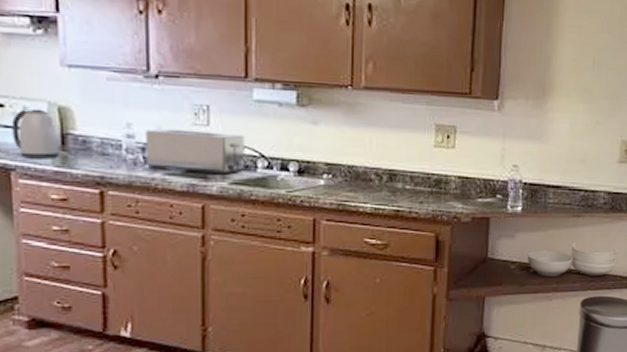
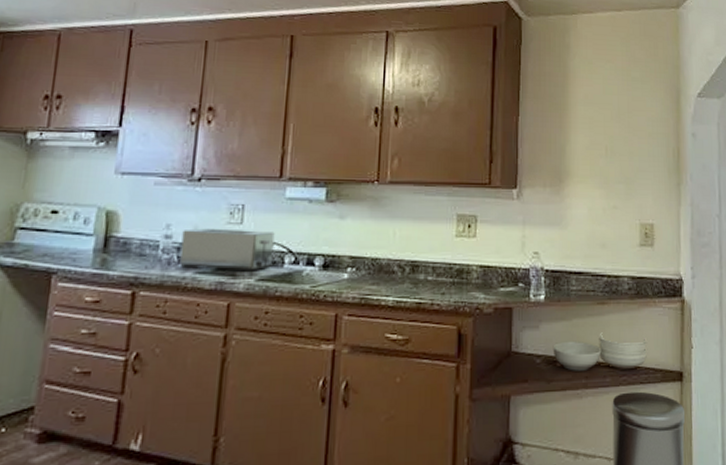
kettle: present [11,108,61,159] -> none [60,214,103,262]

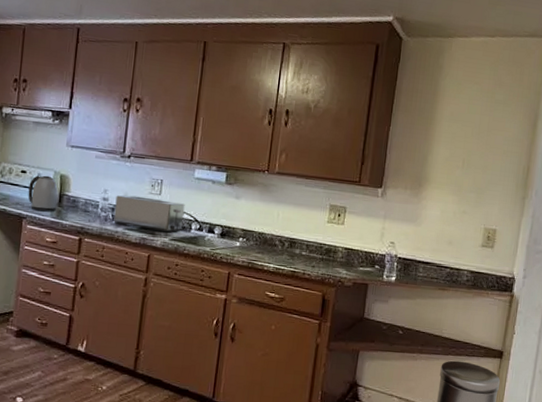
kettle: none [60,214,103,262] -> present [28,175,59,212]
bowl: present [553,341,602,371] -> none [397,315,438,340]
bowl: present [598,332,648,370] -> none [435,312,477,344]

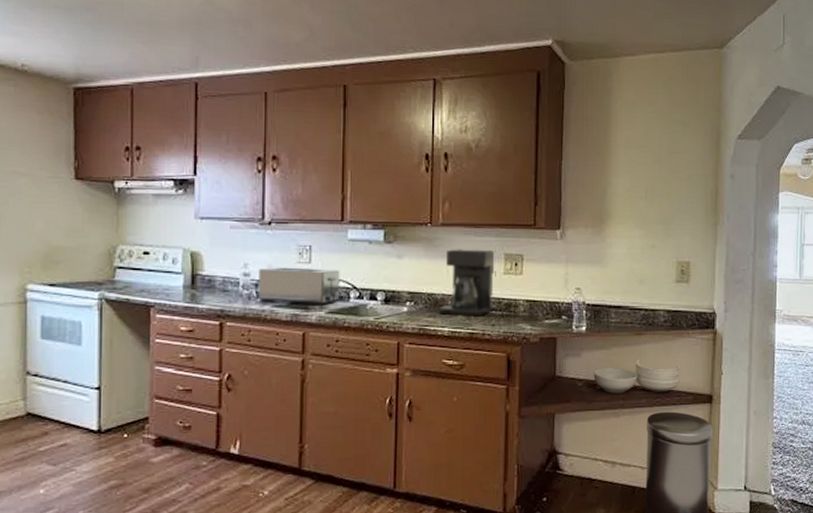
kettle: present [28,175,59,212] -> none [154,254,190,297]
coffee maker: none [267,195,323,258] -> present [439,249,497,317]
bowl: none [397,315,438,340] -> present [593,367,638,393]
bowl: none [435,312,477,344] -> present [634,360,681,393]

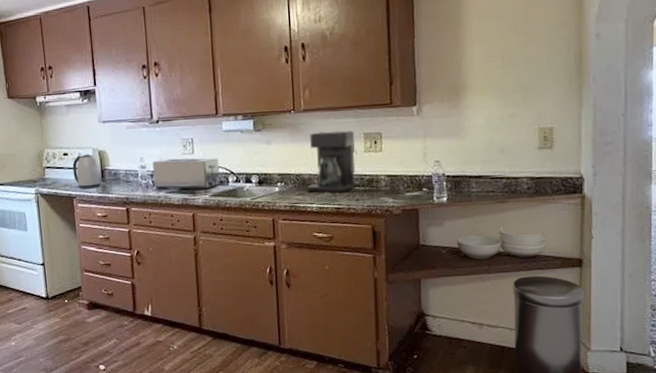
kettle: none [154,254,190,297] -> present [72,154,102,189]

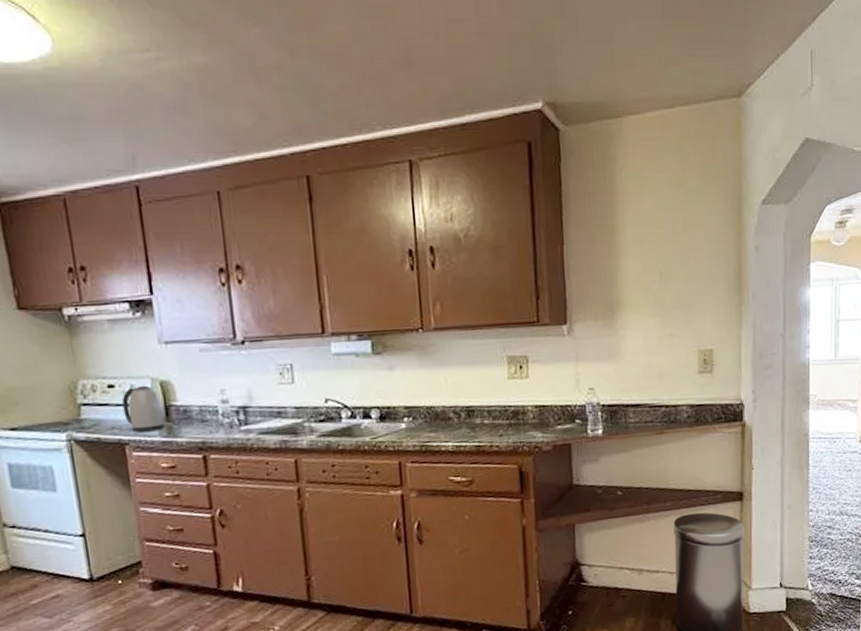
toaster: present [152,157,220,190] -> none [237,388,331,430]
coffee maker: present [307,130,360,193] -> none [441,352,504,428]
bowl: present [456,234,502,259] -> none [613,470,662,498]
bowl: present [498,227,547,258] -> none [657,460,708,494]

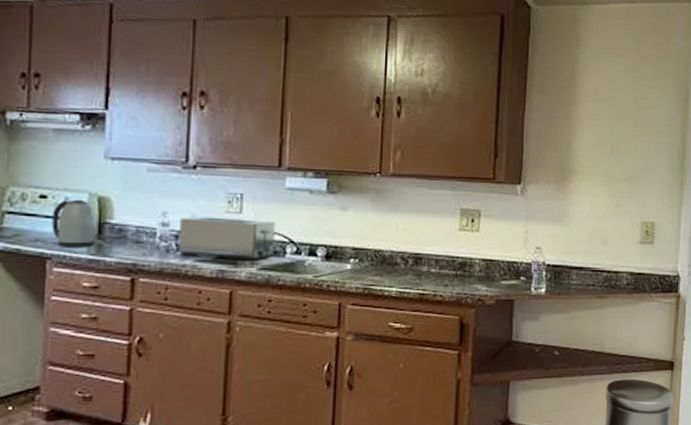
toaster: none [237,388,331,430] -> present [178,217,275,261]

